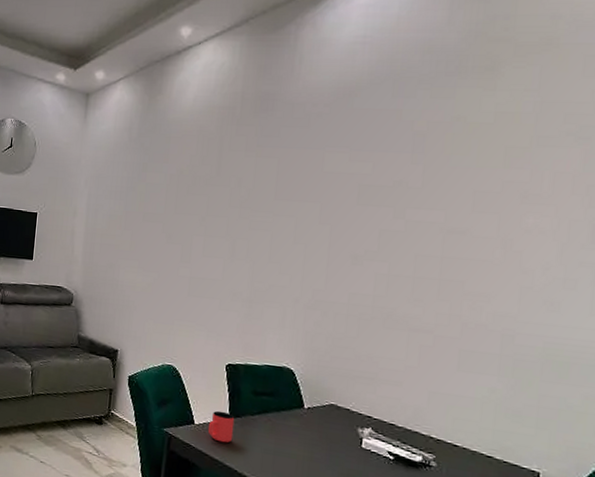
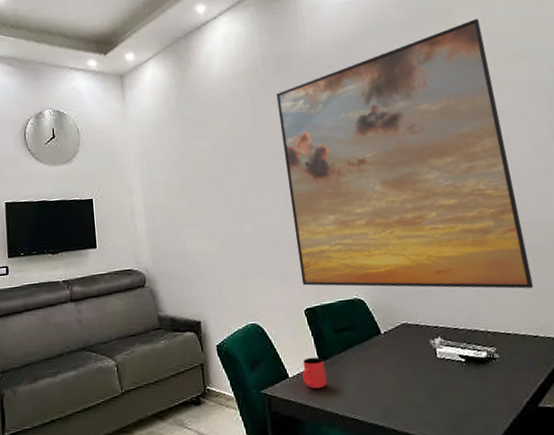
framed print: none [230,82,533,407] -> present [276,19,534,289]

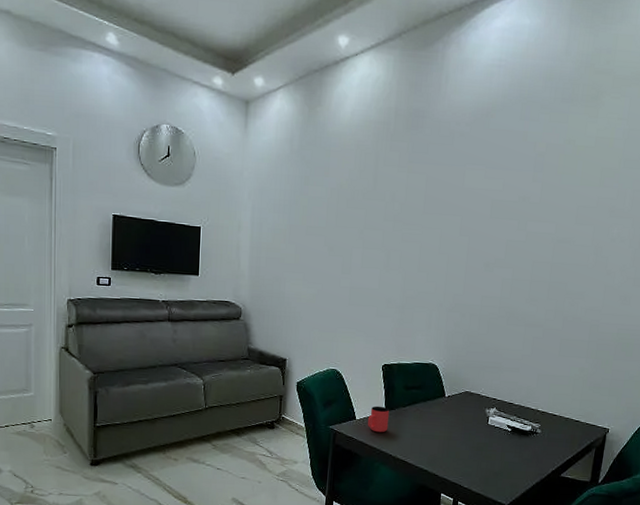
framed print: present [276,19,534,289] -> none [385,111,624,382]

